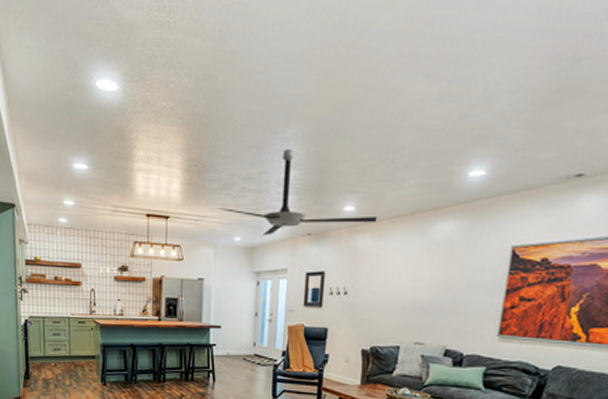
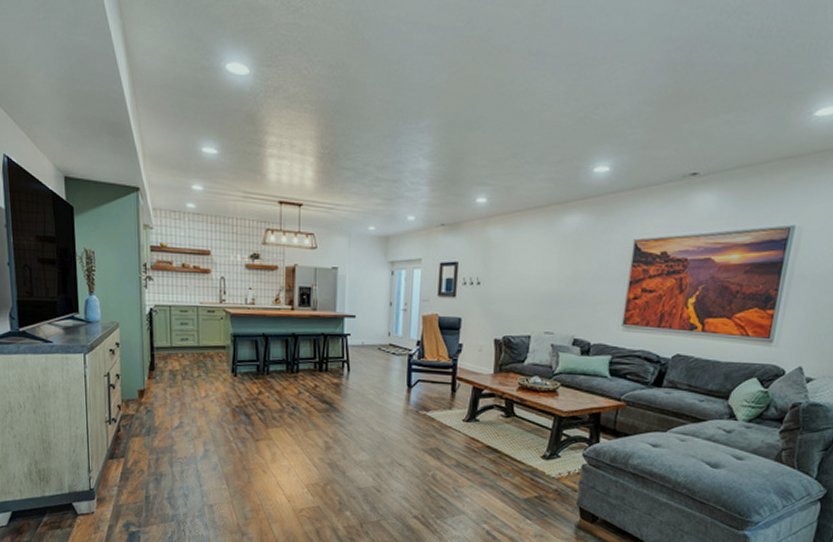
ceiling fan: present [216,148,378,236] -> none [350,139,509,226]

